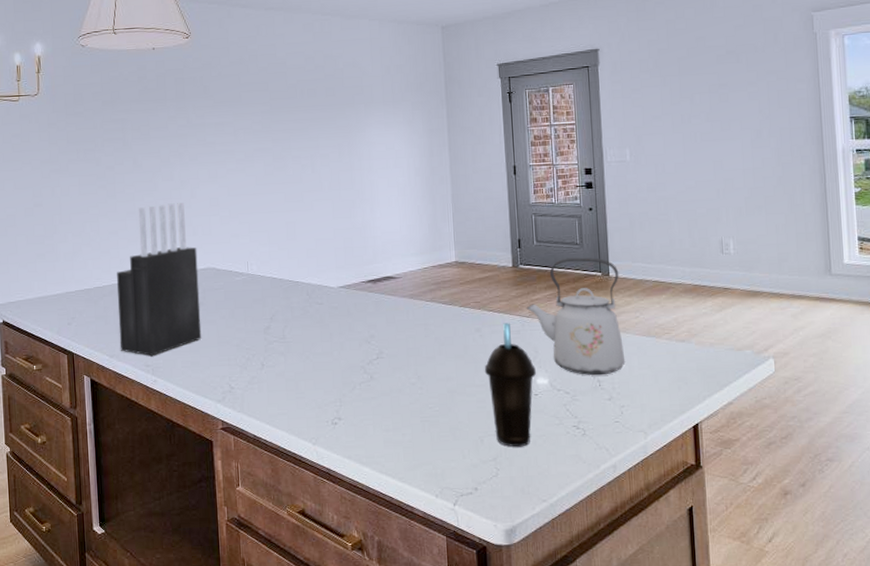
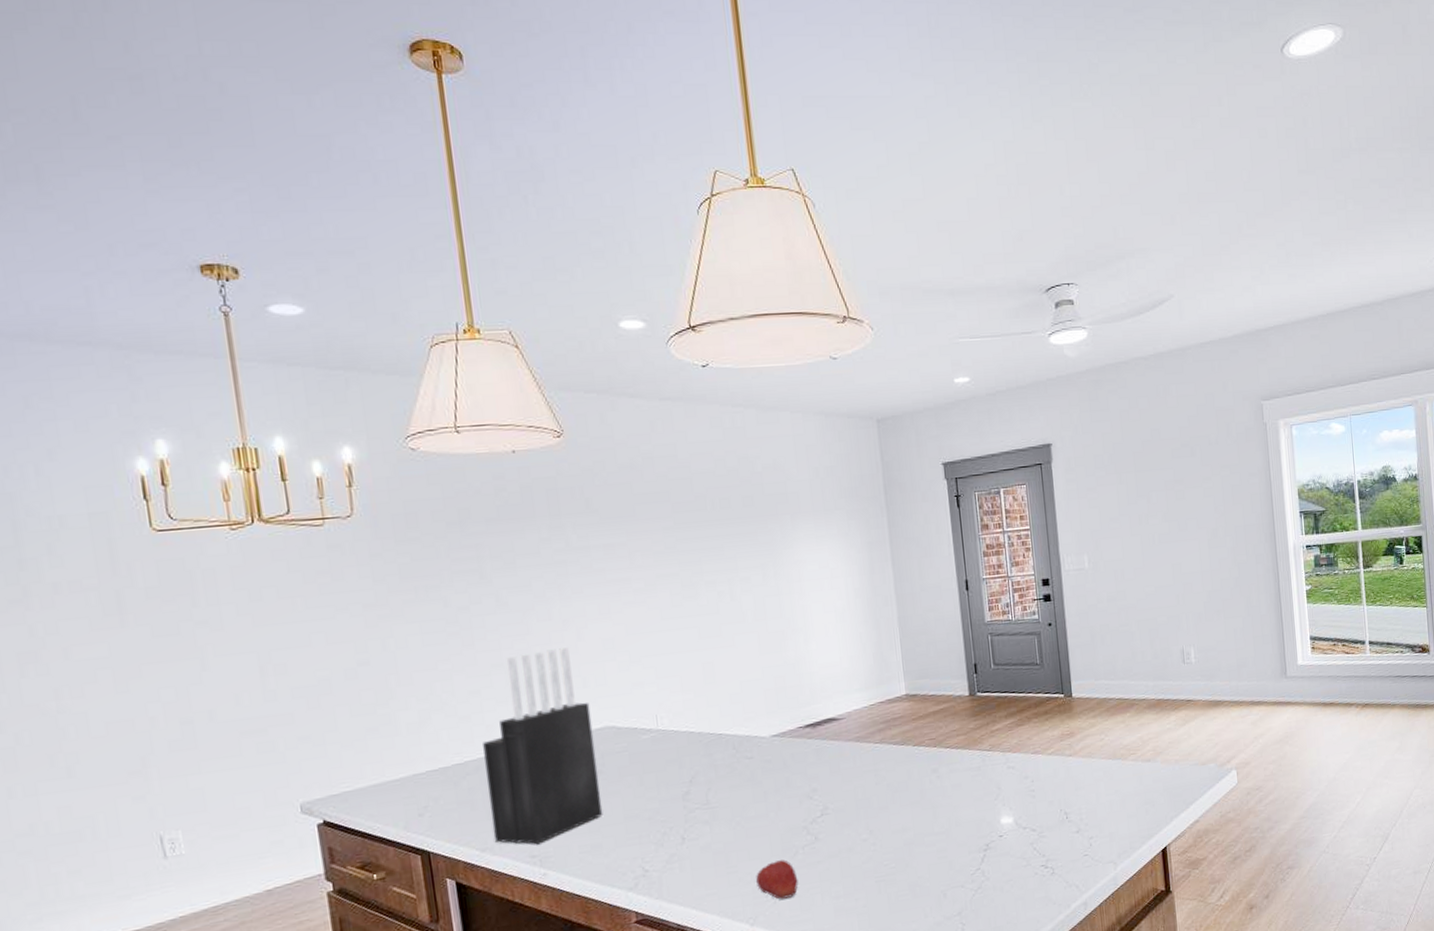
fruit: none [319,392,355,426] -> present [756,859,799,900]
cup: present [484,323,536,447] -> none [943,759,1000,898]
kettle: present [526,257,626,376] -> none [986,678,1092,809]

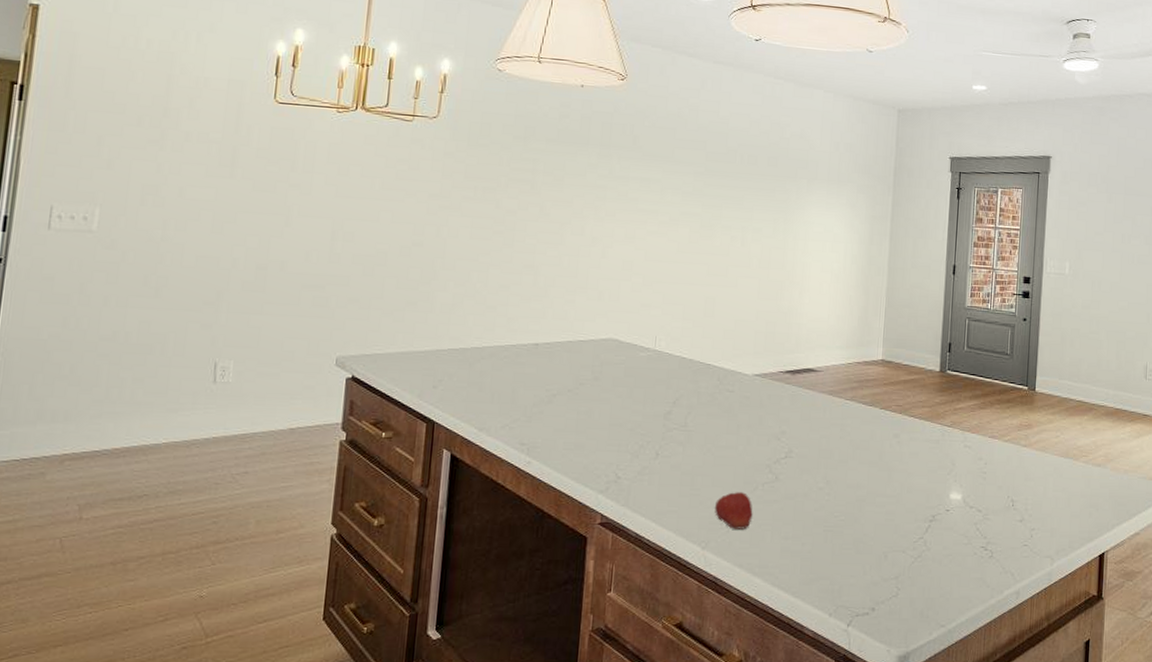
knife block: present [483,647,603,845] -> none [492,261,600,434]

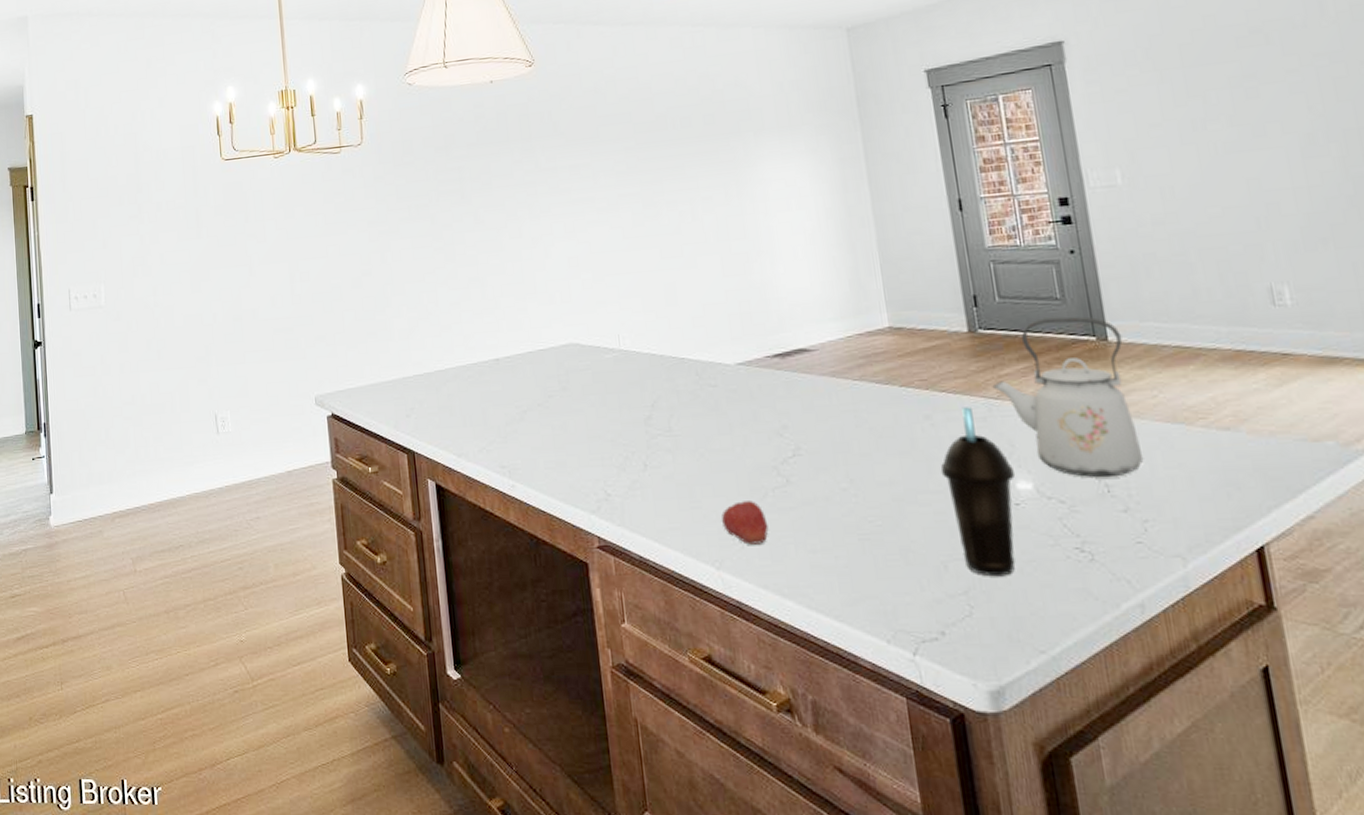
cup: none [897,430,951,566] -> present [940,407,1015,577]
kettle: none [948,368,1045,495] -> present [992,316,1144,478]

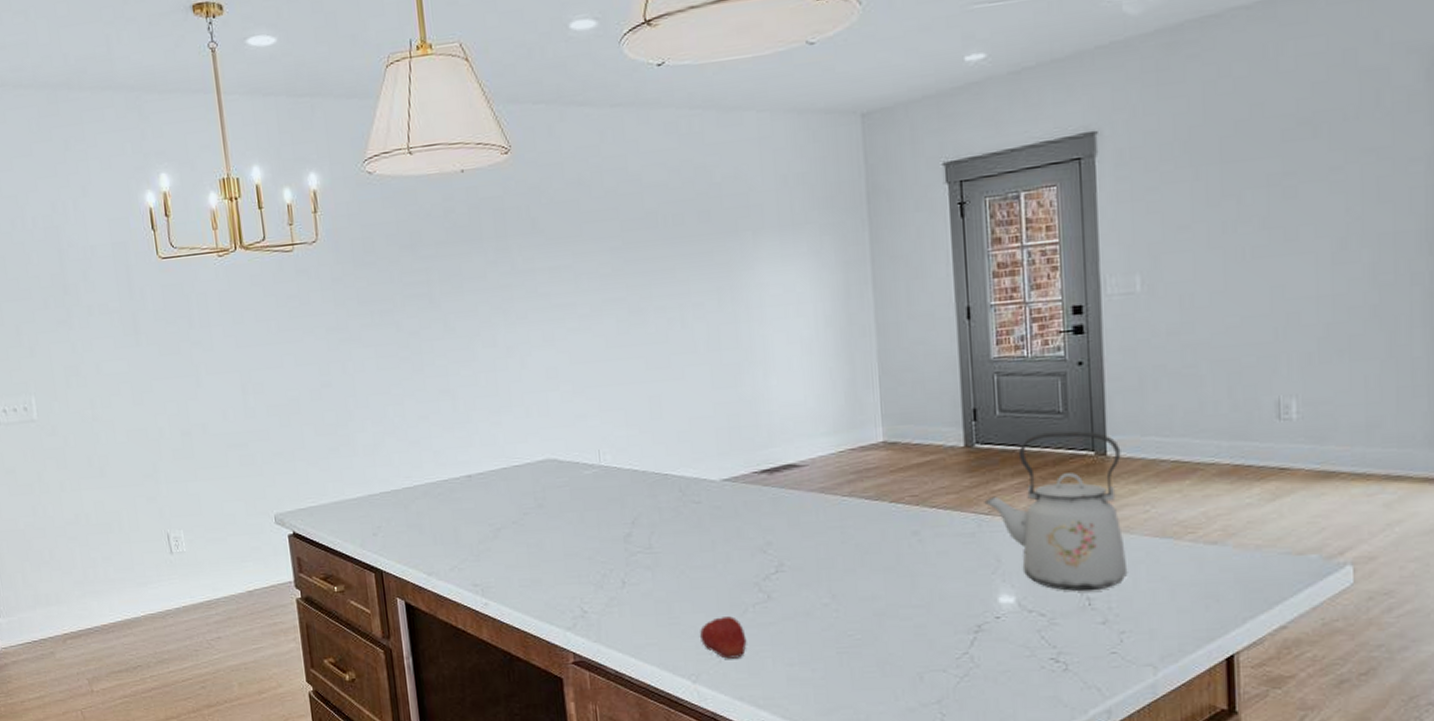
cup: present [940,407,1015,577] -> none [924,522,998,686]

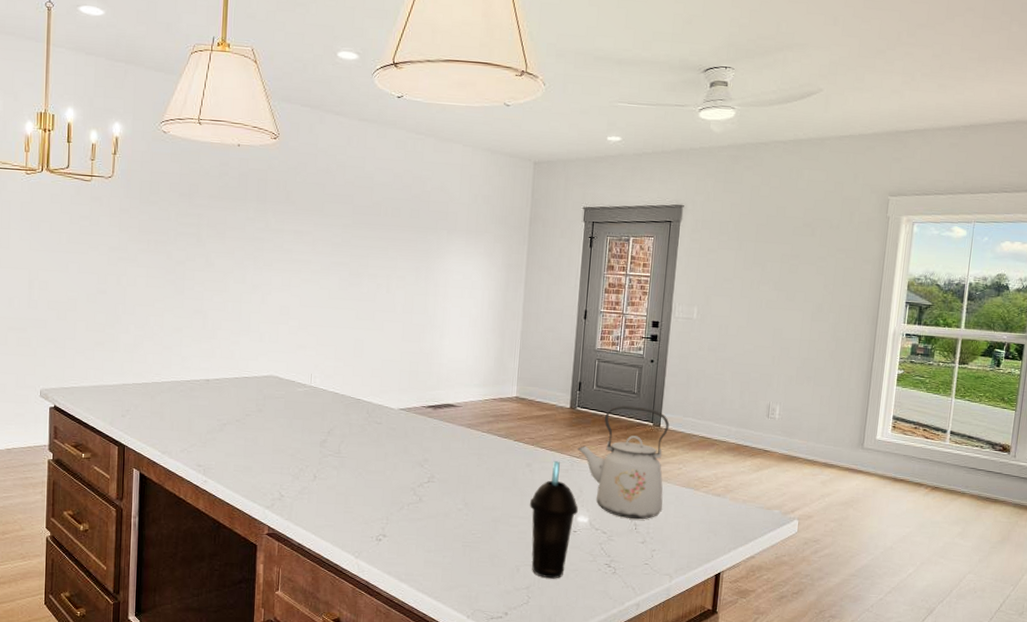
fruit: present [700,616,747,659] -> none [366,510,400,543]
cup: none [924,522,998,686] -> present [529,461,578,579]

